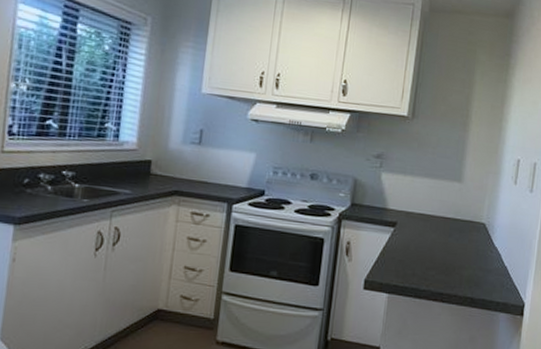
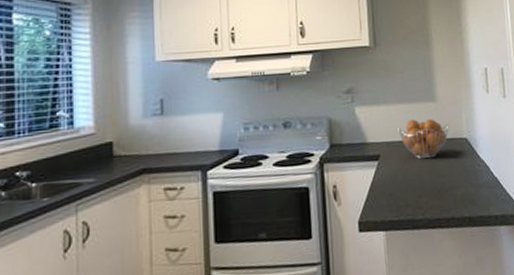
fruit basket: none [419,195,470,236] -> present [398,119,449,159]

